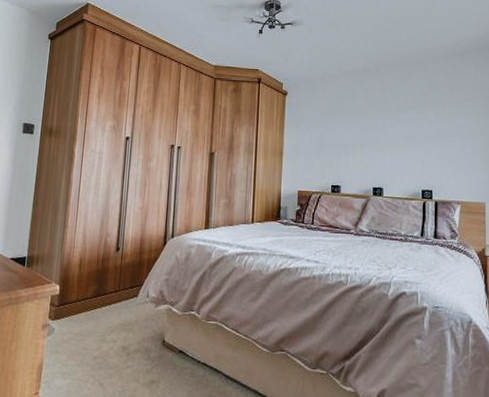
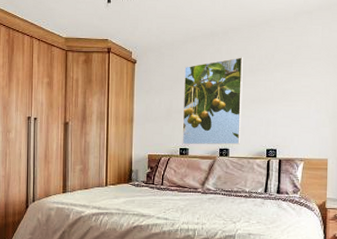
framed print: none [334,94,396,184] -> present [182,57,243,145]

